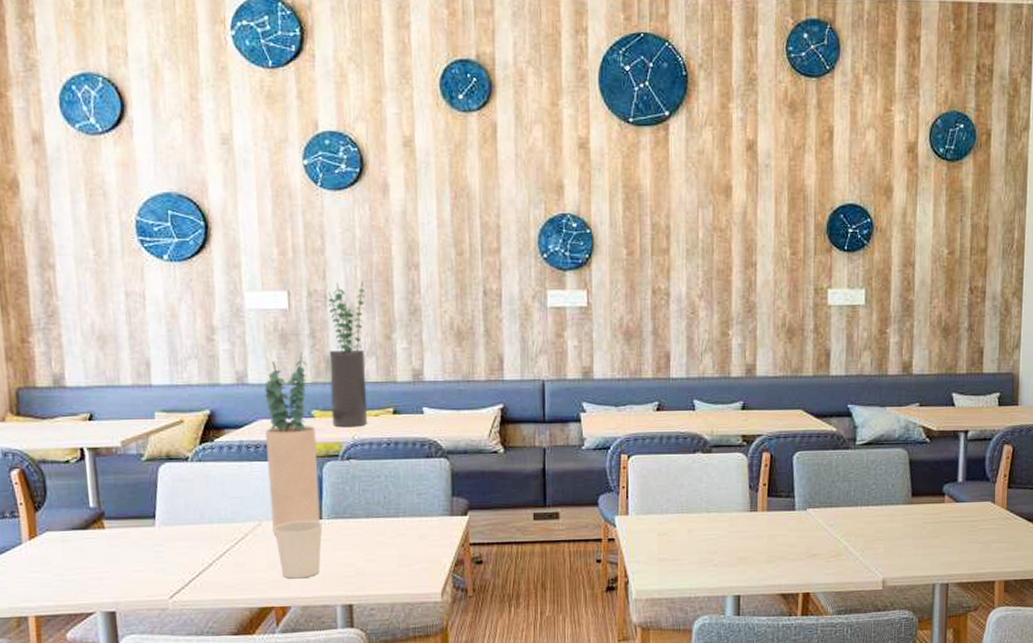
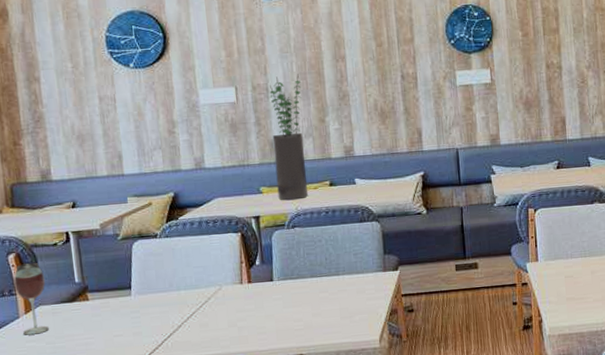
wineglass: none [16,482,57,565] -> present [13,263,49,335]
vase: present [264,351,321,535] -> none [219,137,272,298]
dixie cup: present [274,520,323,579] -> none [233,282,274,335]

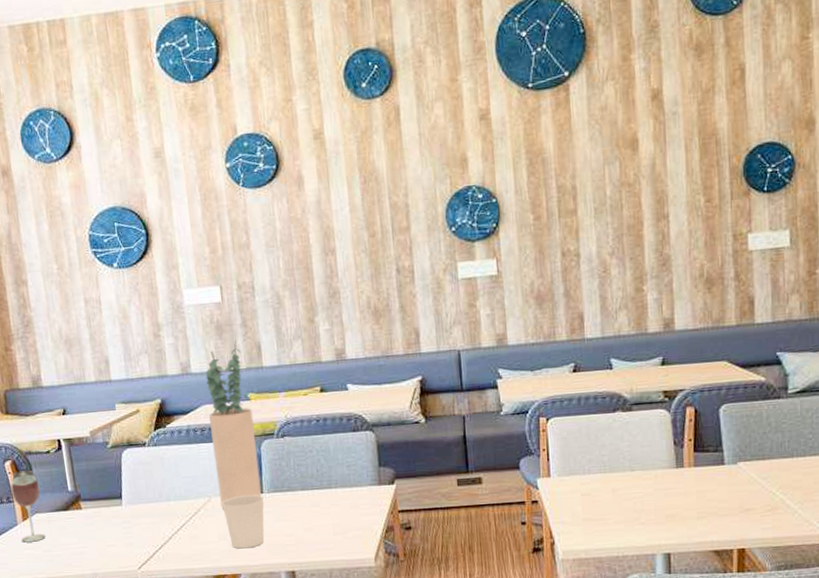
vase: none [219,137,272,298] -> present [205,340,262,510]
dixie cup: none [233,282,274,335] -> present [222,494,265,549]
vase: present [269,74,309,201] -> none [255,270,298,408]

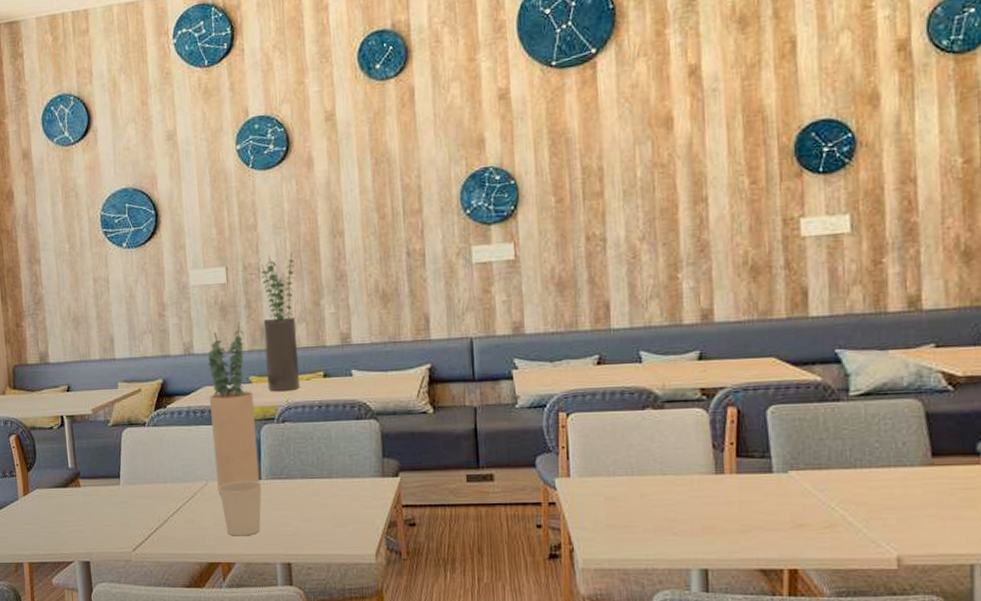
wineglass: present [10,470,45,543] -> none [14,446,44,517]
vase: none [255,270,298,408] -> present [261,252,301,392]

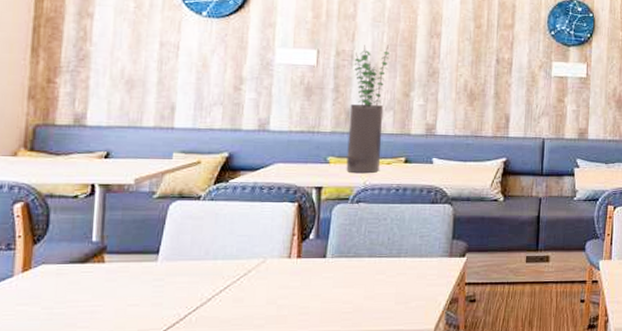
vase: present [208,322,260,495] -> none [275,103,330,272]
dixie cup: present [219,480,262,536] -> none [278,258,326,315]

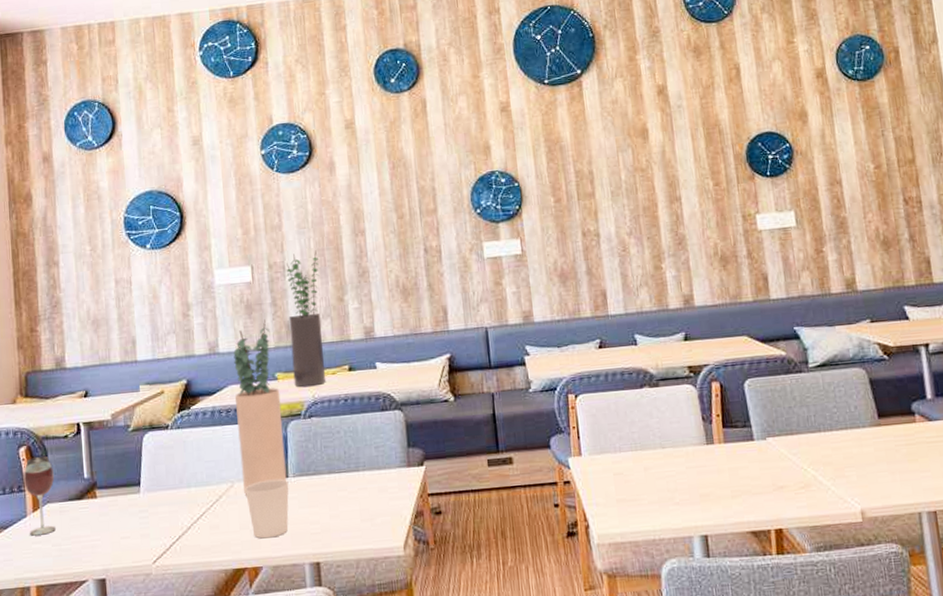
wineglass: none [14,215,56,297] -> present [23,456,56,536]
vase: none [275,103,330,272] -> present [233,319,287,496]
dixie cup: none [278,258,326,315] -> present [245,479,289,539]

